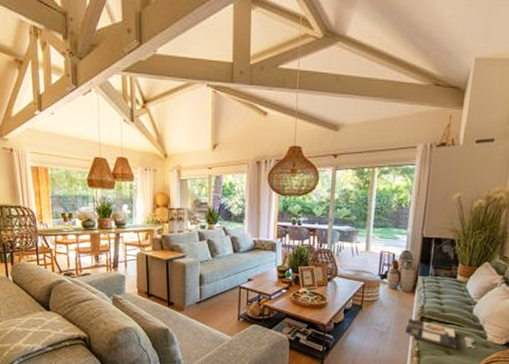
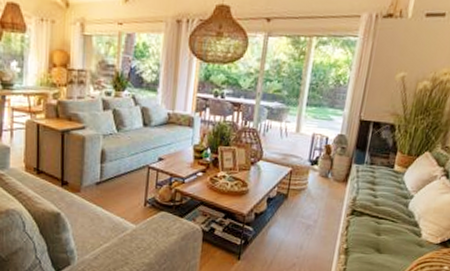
magazine: present [405,318,476,349] -> none [333,210,409,247]

